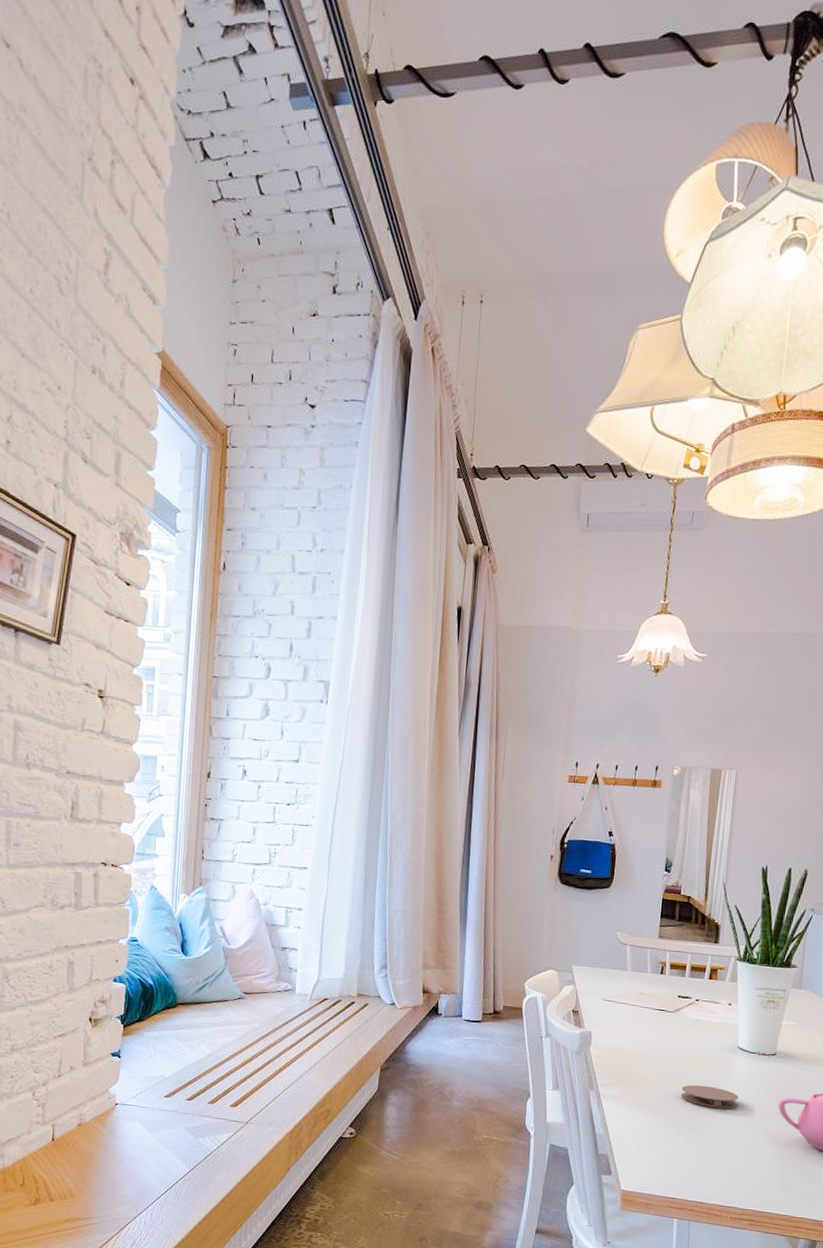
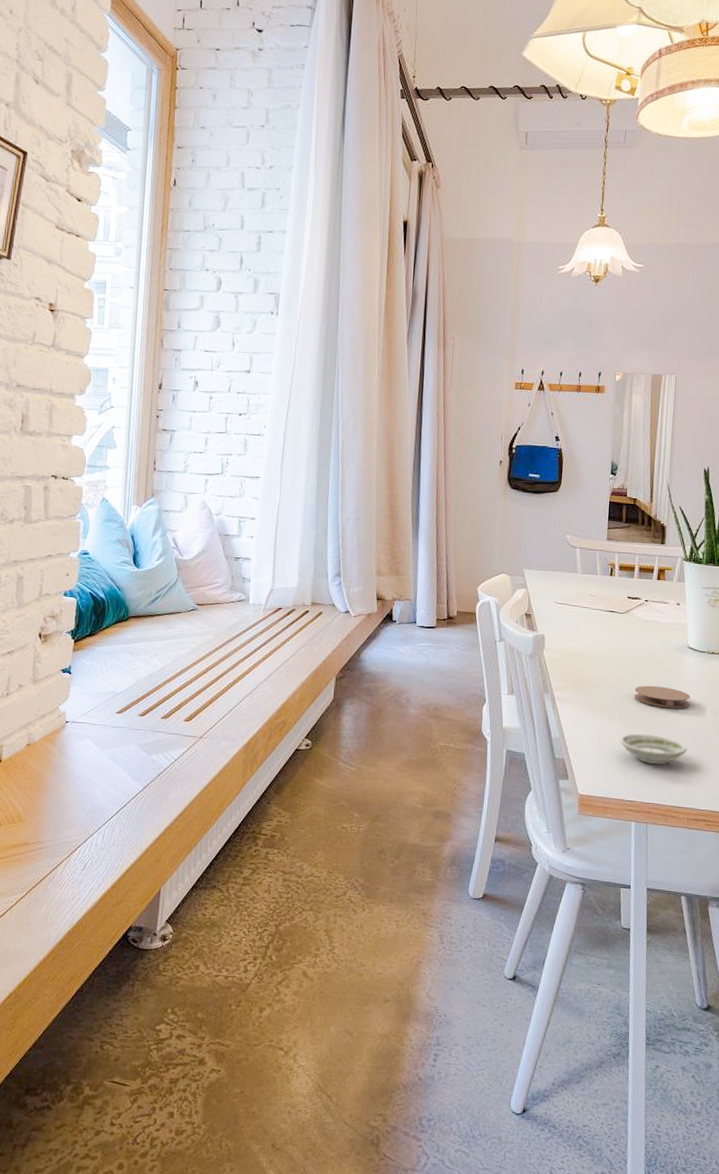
saucer: none [665,1132,733,1163] -> present [620,733,687,764]

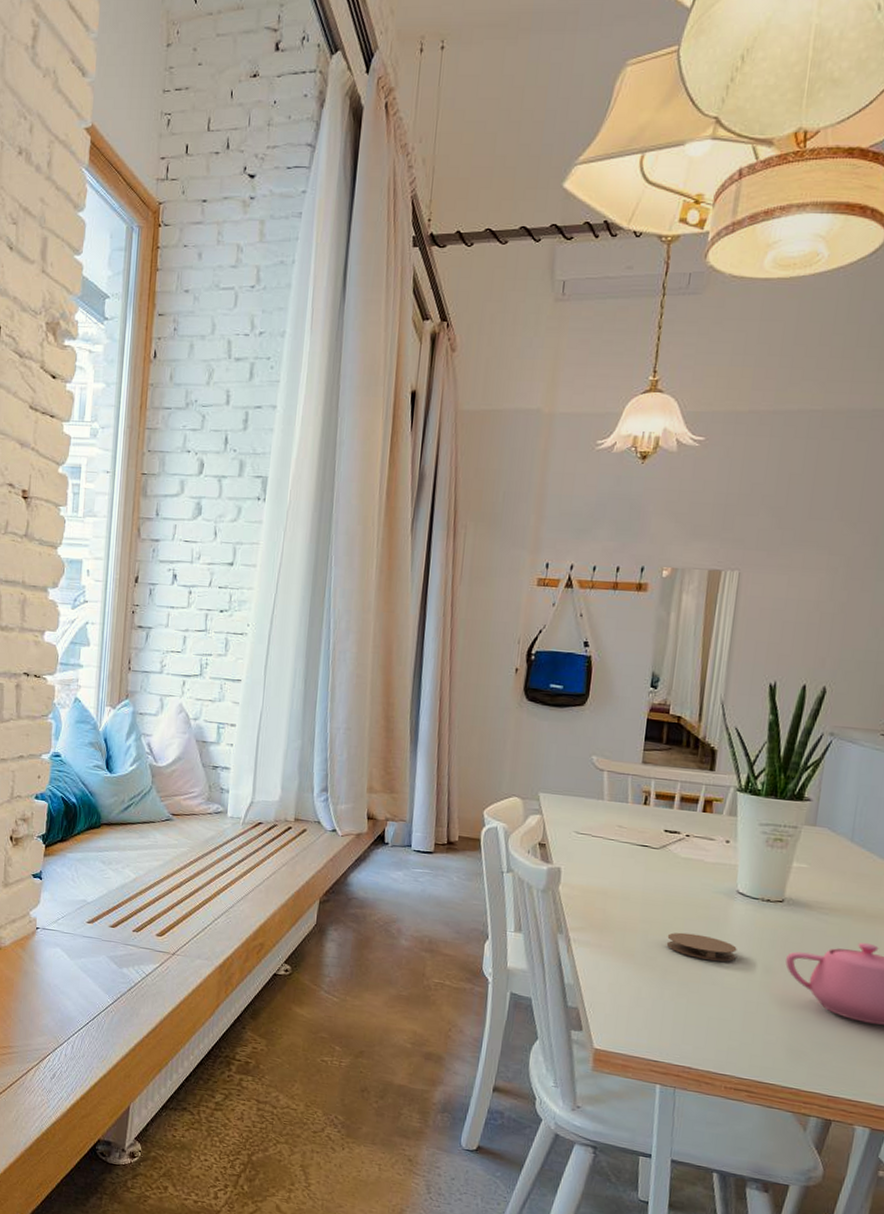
saucer: present [620,733,687,764] -> none [647,986,730,1024]

